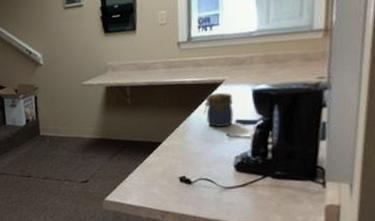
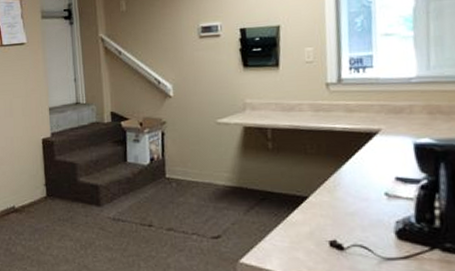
jar: present [203,92,234,127] -> none [357,143,393,184]

